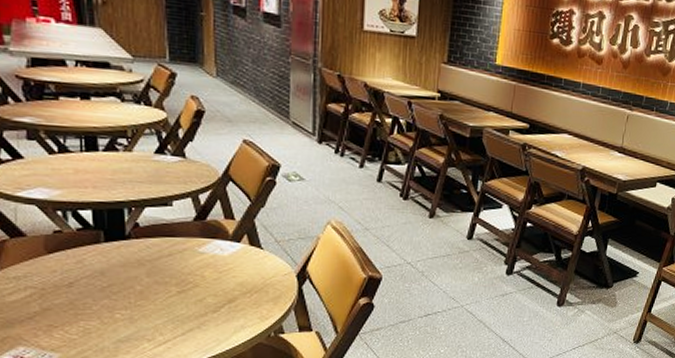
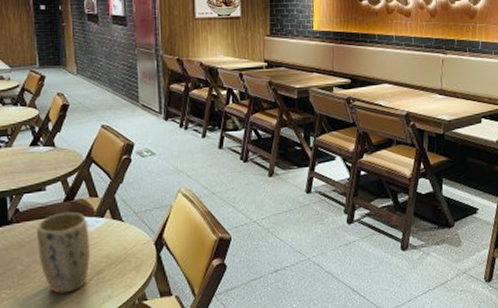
plant pot: none [160,232,223,319] -> present [37,212,91,294]

